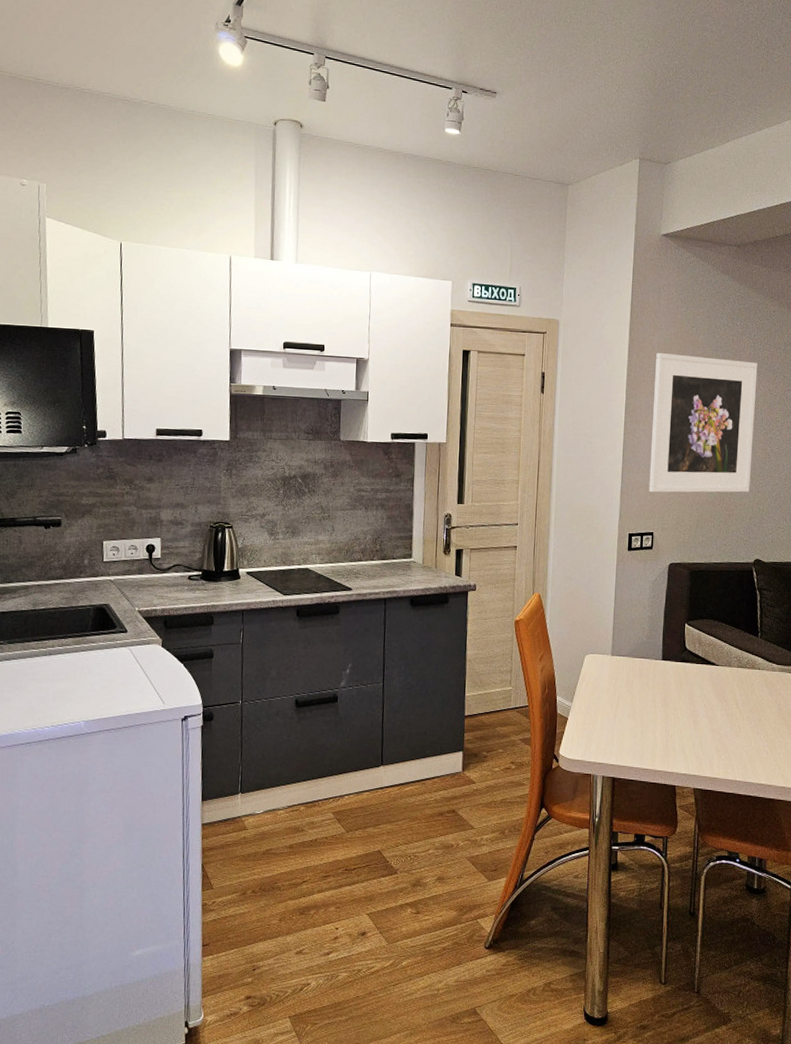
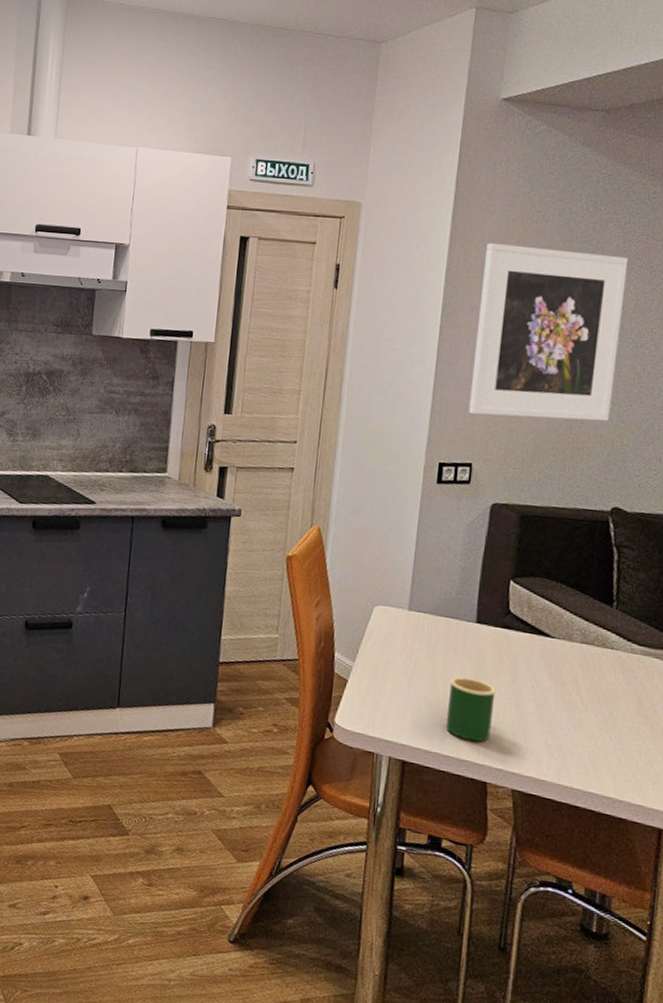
mug: none [644,704,679,755] -> present [446,676,496,742]

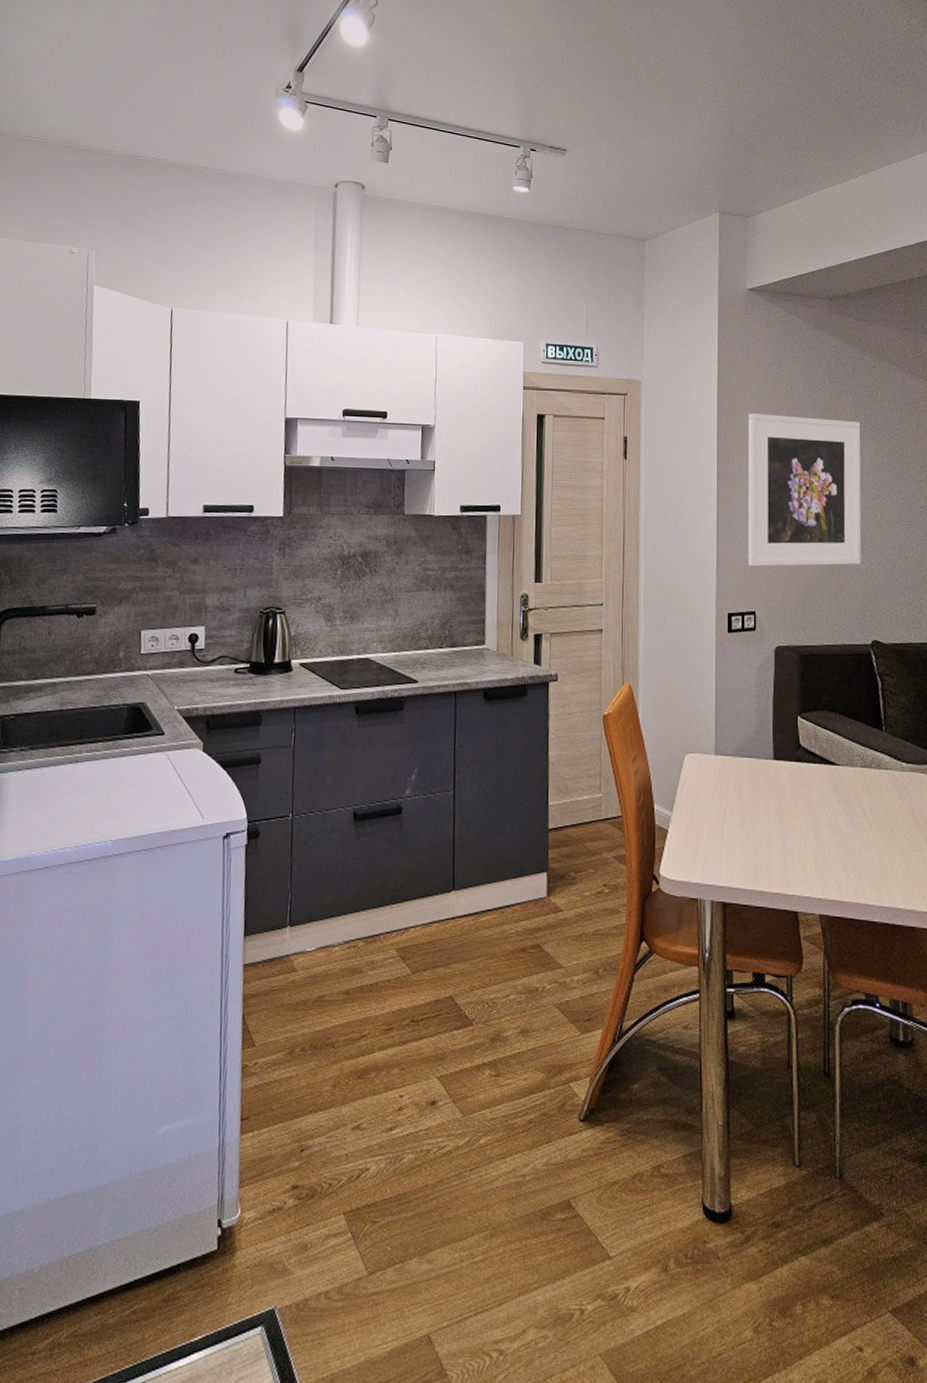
mug: present [446,676,496,742] -> none [757,812,797,874]

